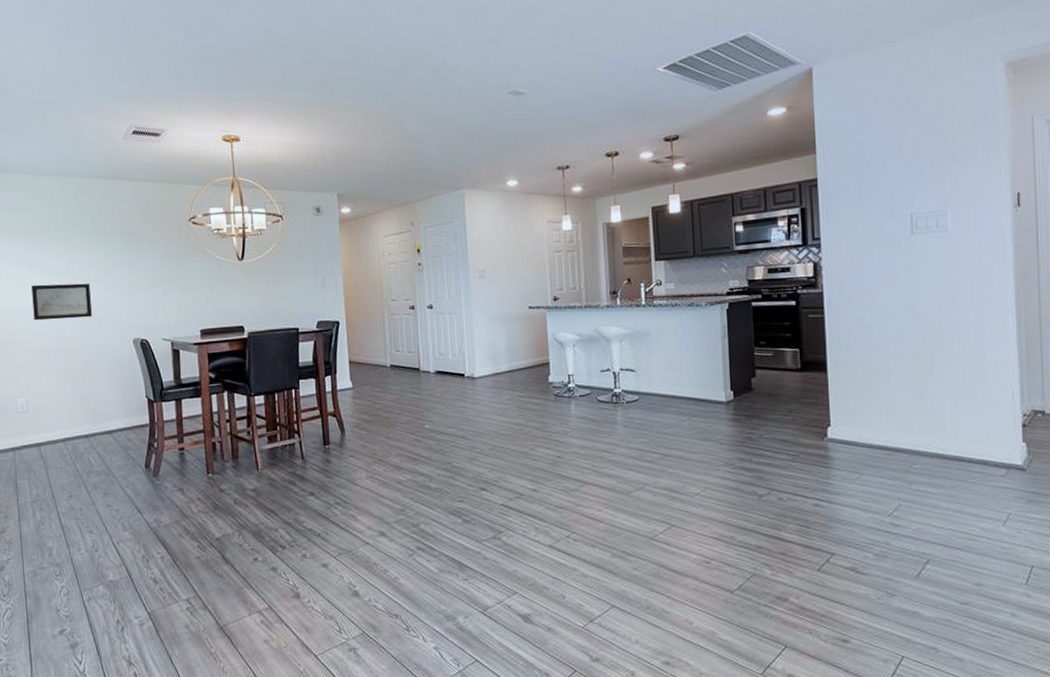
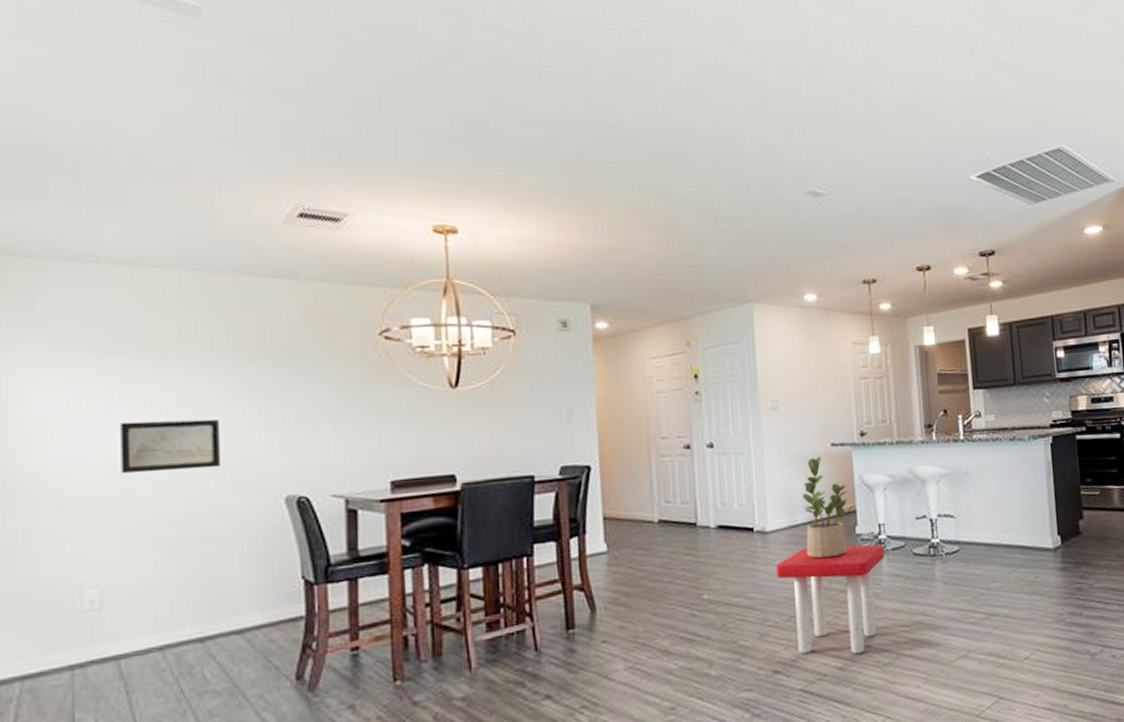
stool: none [482,391,574,480] -> present [776,544,885,655]
potted plant: none [504,316,549,401] -> present [802,456,855,559]

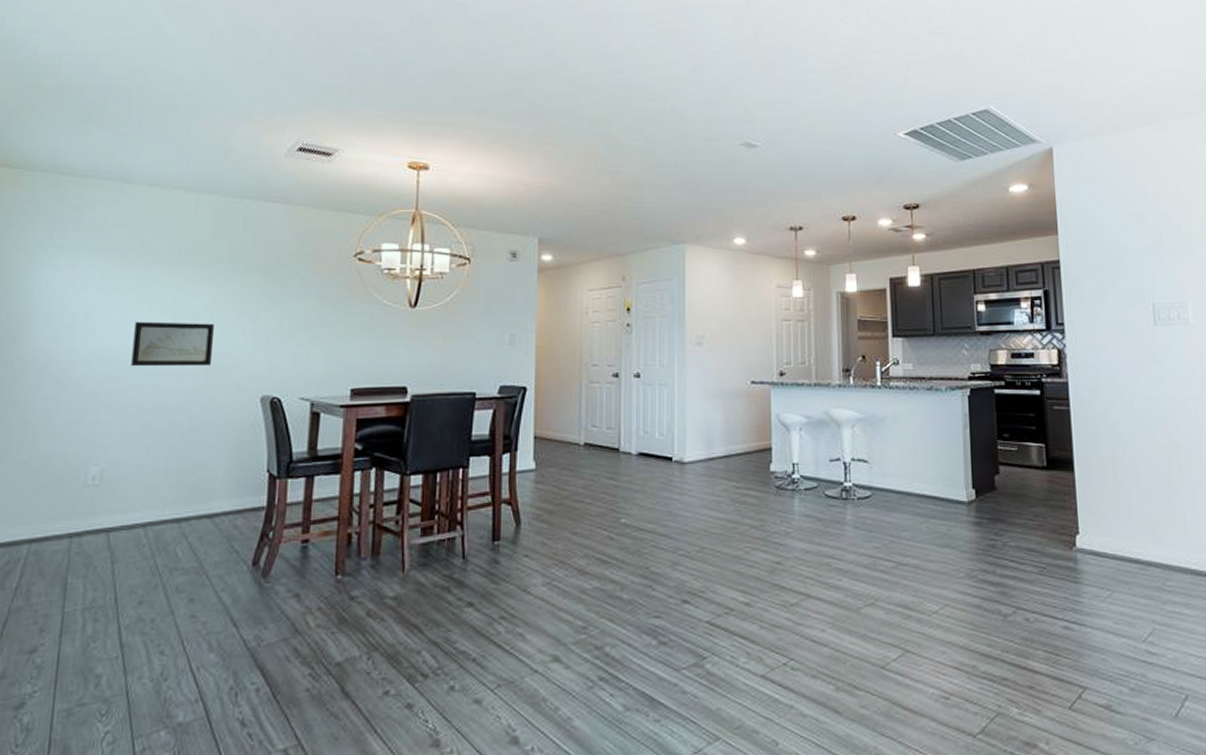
stool: present [776,544,885,655] -> none [691,481,798,592]
potted plant: present [802,456,855,559] -> none [720,392,771,493]

